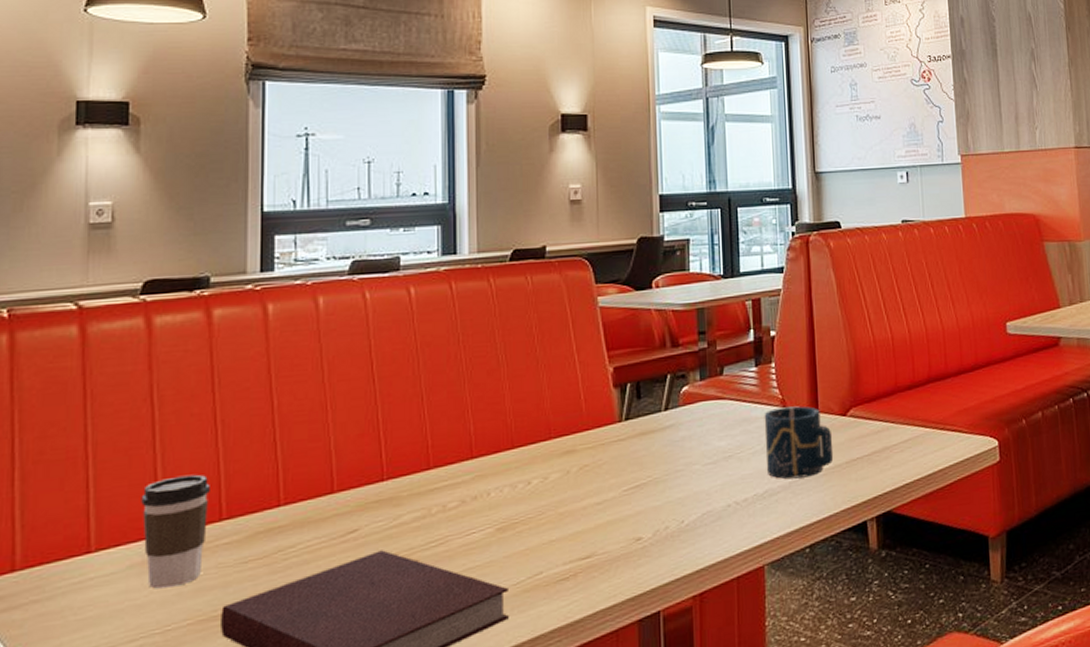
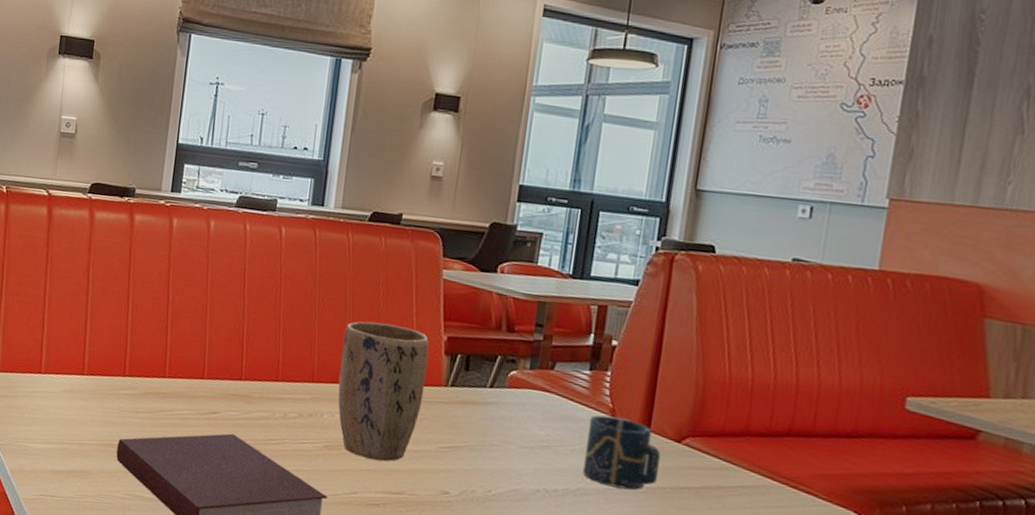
coffee cup: present [141,474,210,589] -> none [73,334,120,415]
plant pot: none [500,368,598,529] -> present [338,321,429,462]

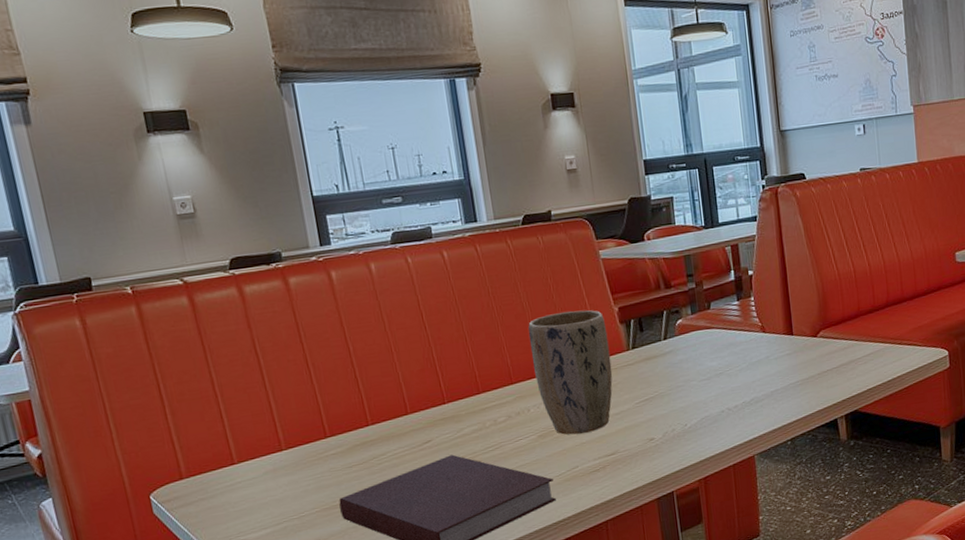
cup: present [582,415,661,490] -> none [747,330,808,389]

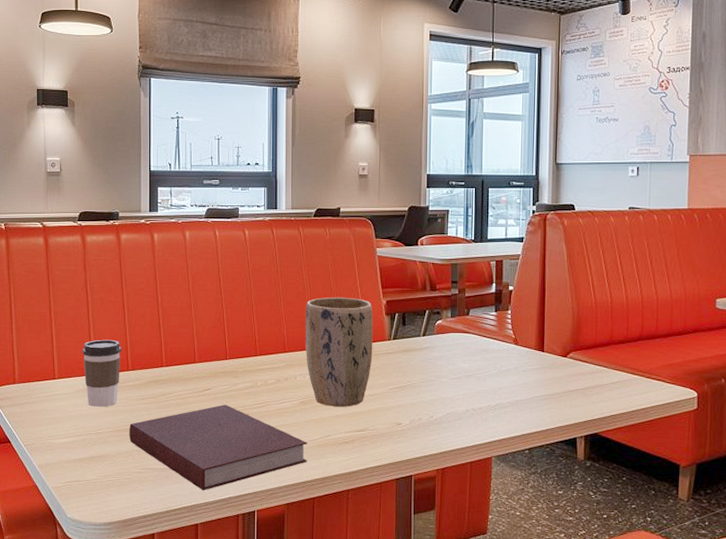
coffee cup: none [263,405,319,488] -> present [82,339,121,407]

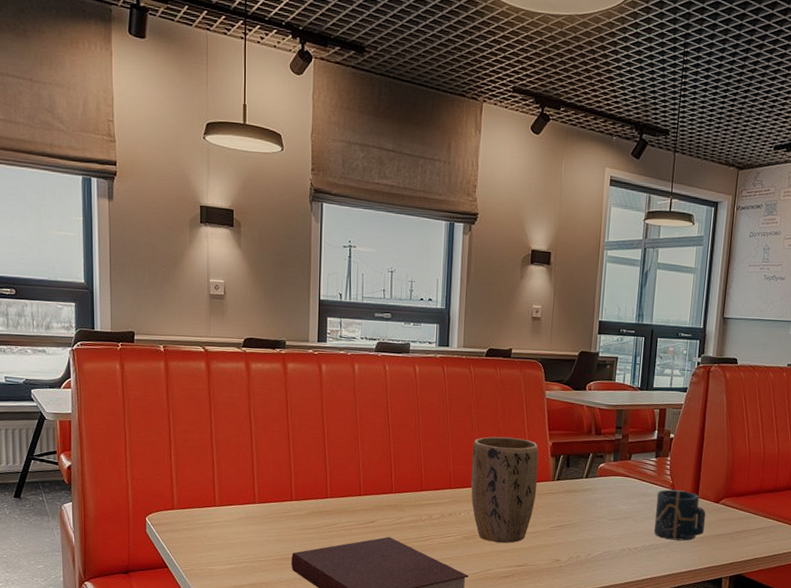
coffee cup: present [82,339,121,407] -> none [244,468,285,536]
cup: none [498,345,554,399] -> present [653,489,706,541]

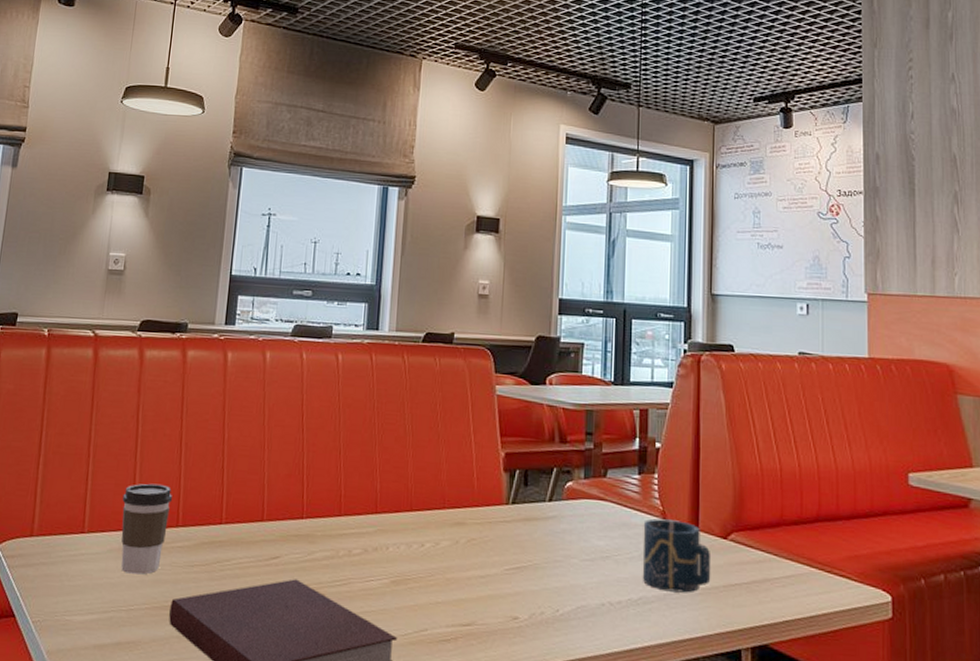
coffee cup: none [244,468,285,536] -> present [121,483,172,575]
plant pot: present [471,436,539,543] -> none [402,444,489,591]

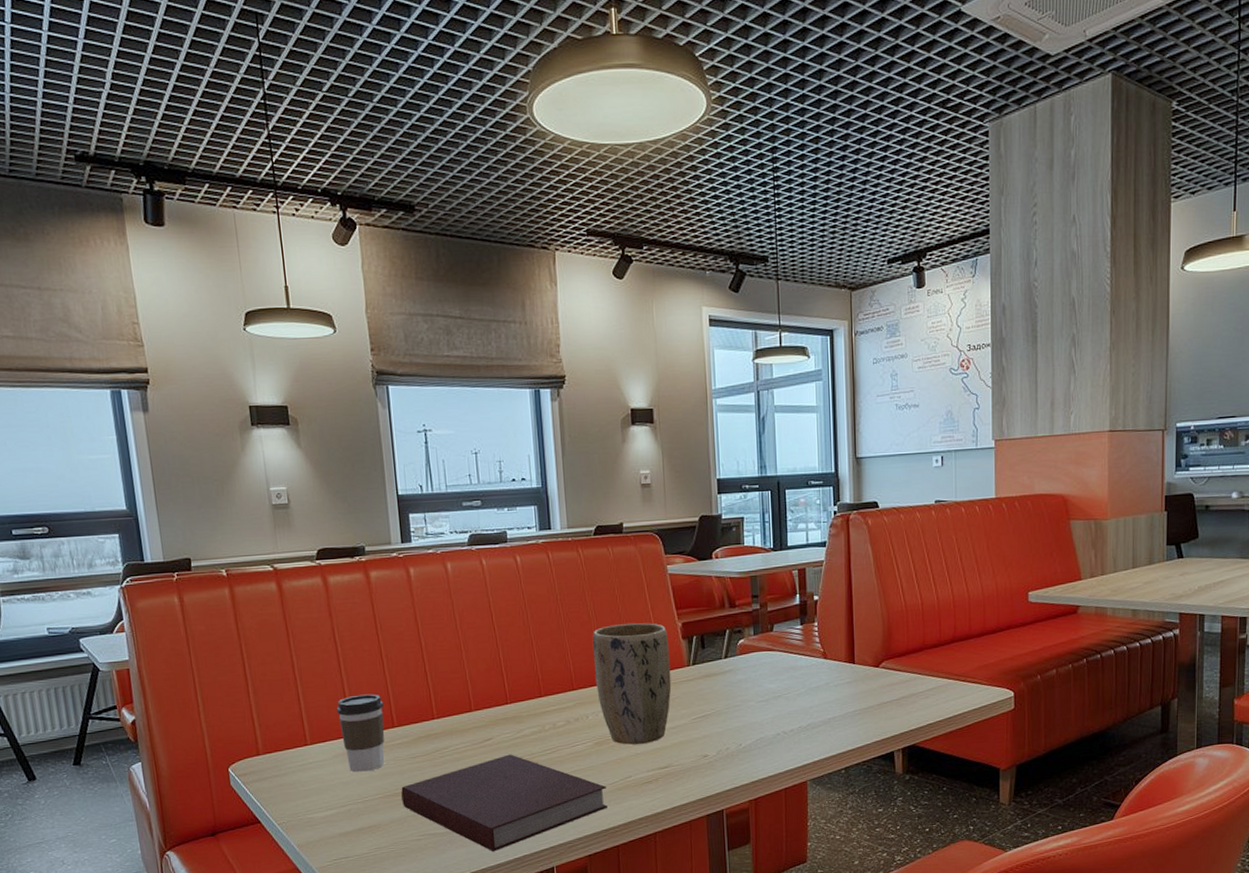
plant pot: none [402,444,489,591] -> present [592,622,672,745]
cup: present [642,518,712,593] -> none [808,658,867,716]

